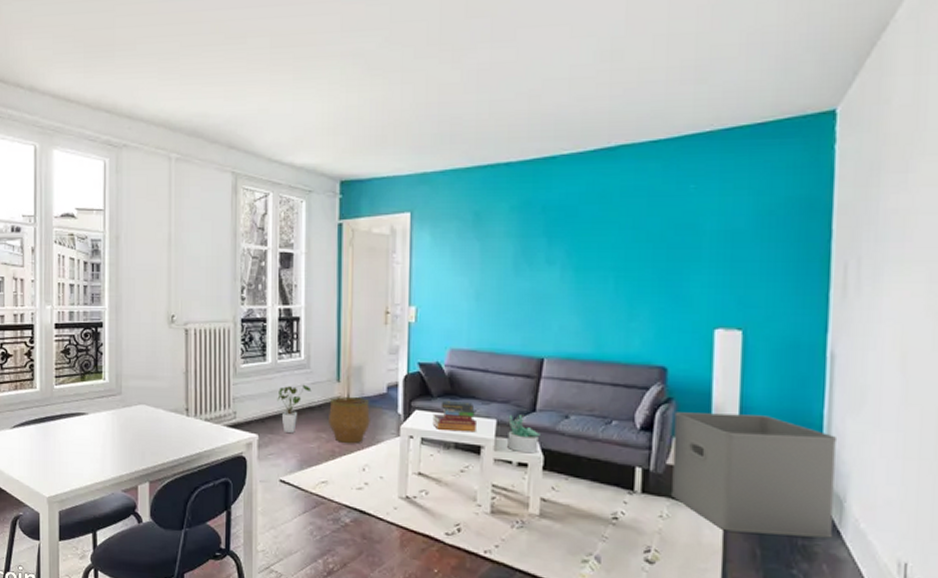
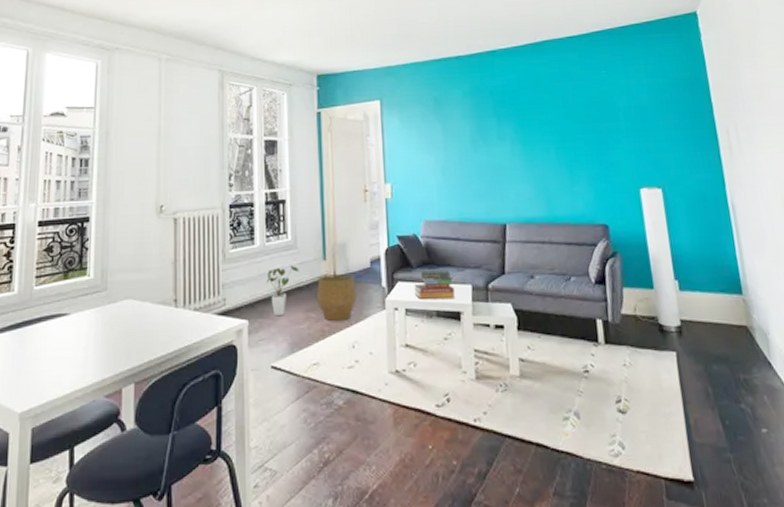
succulent plant: present [507,414,540,454] -> none [482,278,512,316]
storage box: present [672,412,838,538] -> none [621,261,767,373]

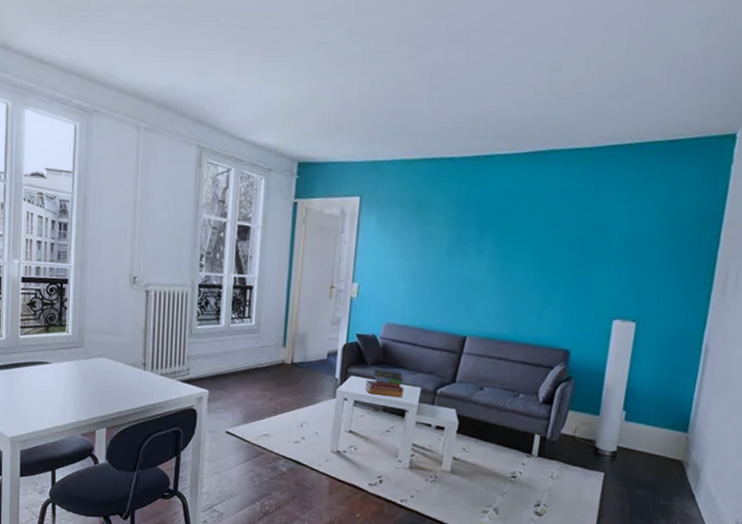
house plant: present [266,265,299,317] -> none [228,347,260,391]
basket: present [316,274,357,322] -> none [273,360,311,403]

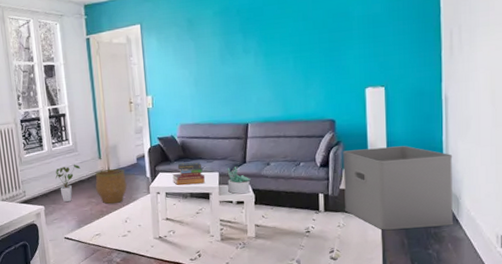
house plant: none [228,347,260,391] -> present [55,164,81,203]
basket: none [273,360,311,403] -> present [94,169,127,204]
succulent plant: none [428,384,458,419] -> present [227,167,251,194]
storage box: none [562,389,702,500] -> present [343,145,454,230]

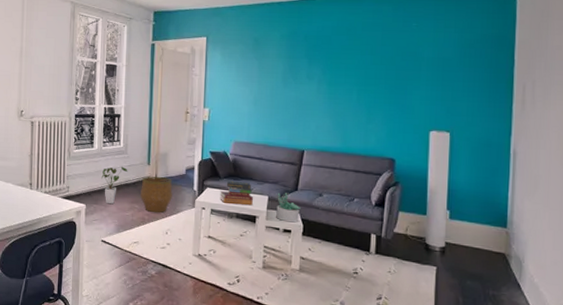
storage box: present [343,145,454,230] -> none [398,193,518,290]

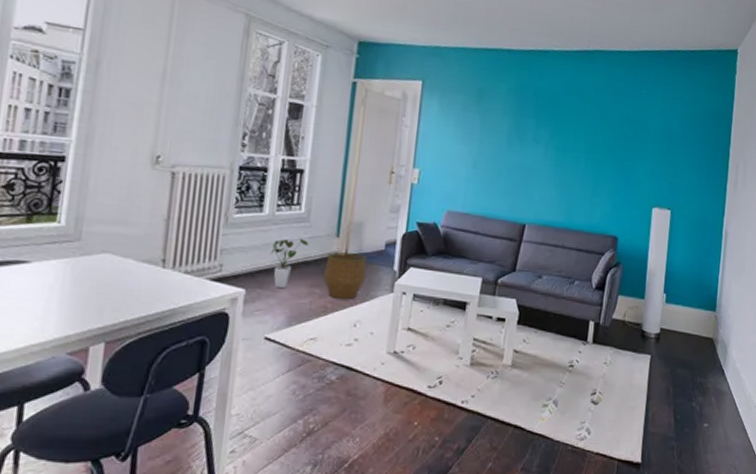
books: present [220,180,254,206] -> none [425,258,466,290]
succulent plant: present [276,192,301,223] -> none [489,273,518,310]

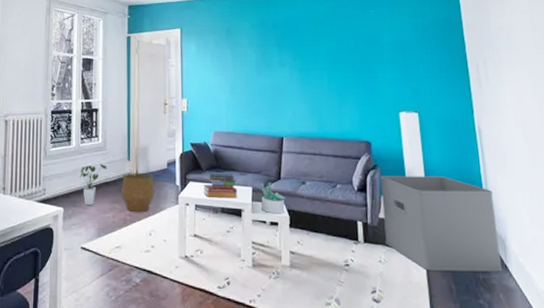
books: none [425,258,466,290] -> present [203,172,238,199]
succulent plant: none [489,273,518,310] -> present [261,182,285,214]
storage box: none [614,274,726,376] -> present [380,176,503,272]

